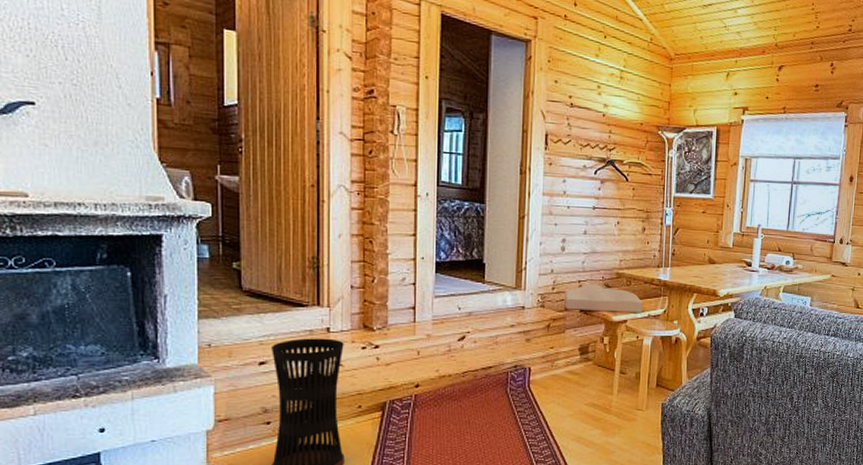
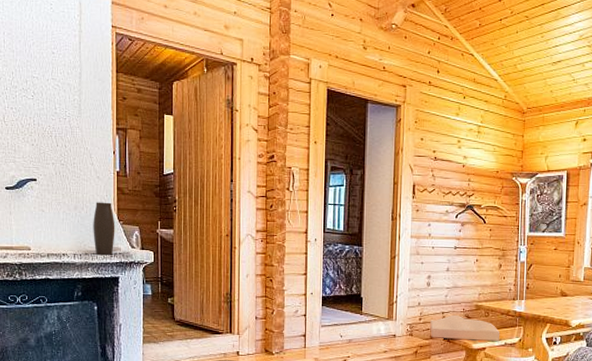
vase: none [122,136,156,206] -> present [93,202,115,255]

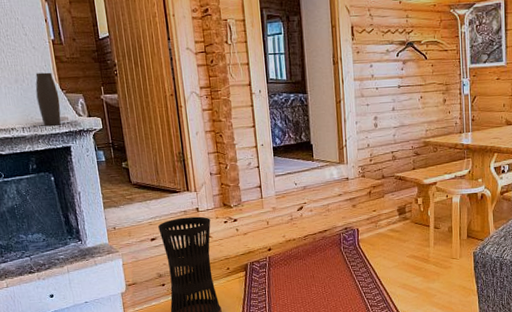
cushion: present [430,314,500,342] -> none [381,152,450,178]

